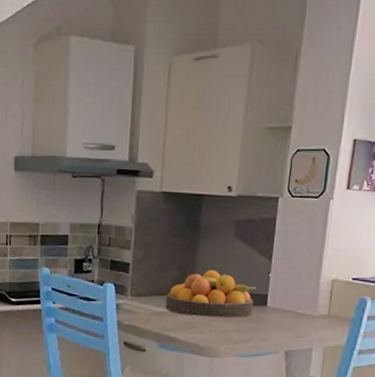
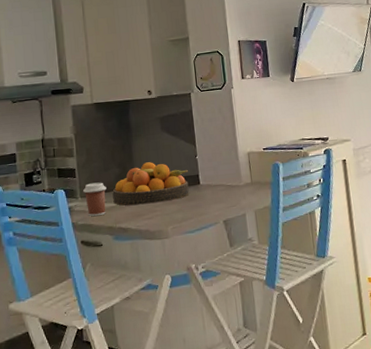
coffee cup: none [135,282,161,320] -> present [83,182,107,217]

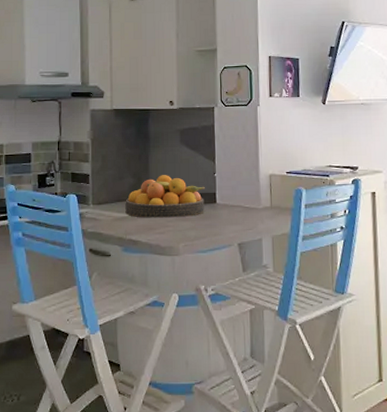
coffee cup: present [83,182,107,217] -> none [96,191,119,226]

